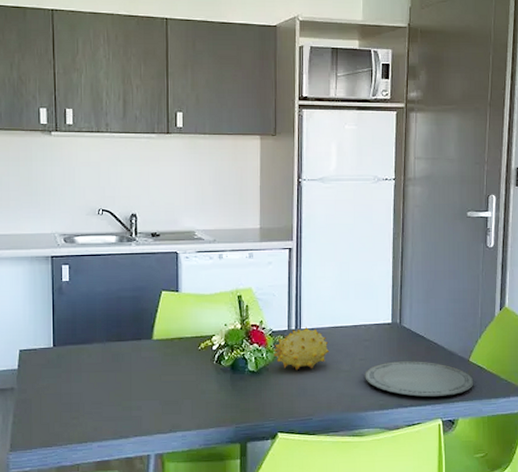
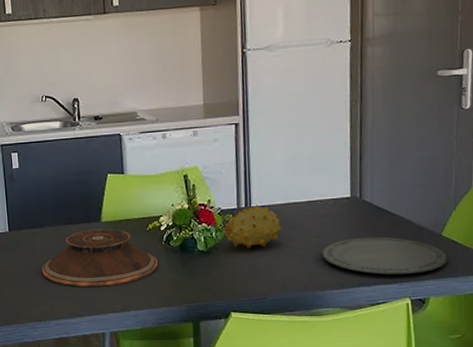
plate: none [87,347,208,407] -> present [42,229,158,288]

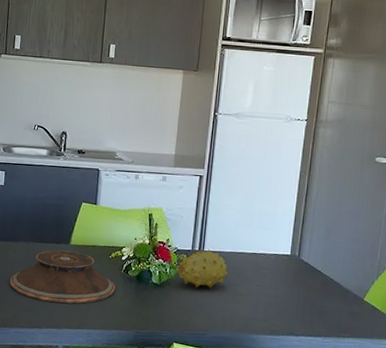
plate: present [322,237,448,275] -> none [259,291,367,331]

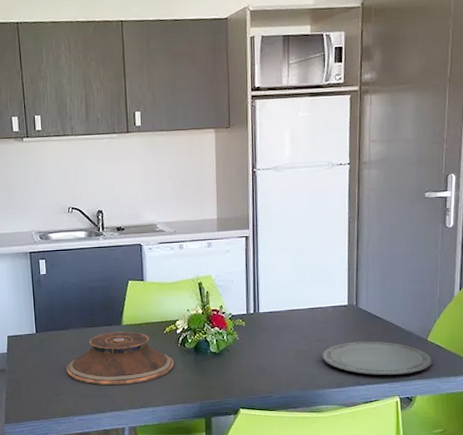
fruit: present [176,249,229,289] -> none [233,311,287,352]
plate: none [259,291,367,331] -> present [322,341,432,375]

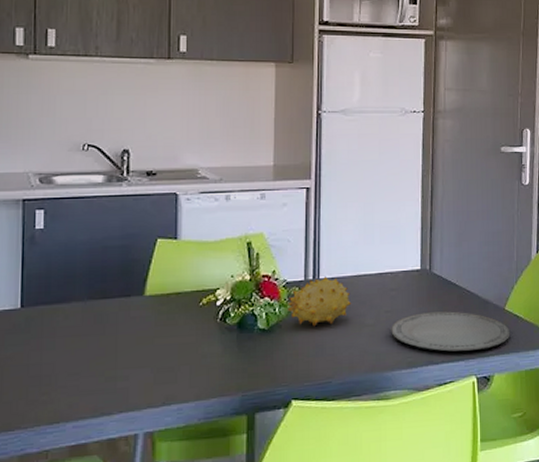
plate: present [67,331,174,386] -> none [61,304,210,378]
fruit: none [233,311,287,352] -> present [287,277,352,327]

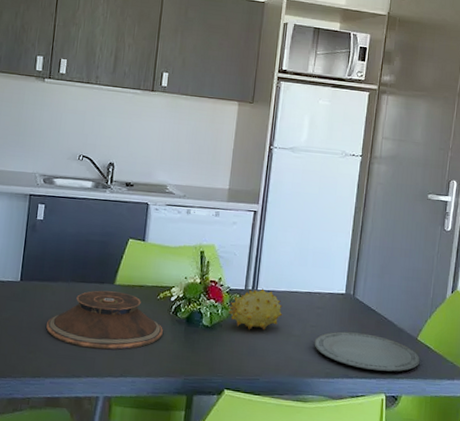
plate: none [61,304,210,378] -> present [46,290,163,350]

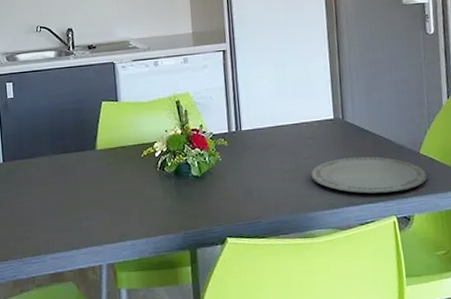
plate: present [46,290,163,350] -> none [37,156,154,218]
fruit: present [228,289,283,330] -> none [215,128,273,173]

